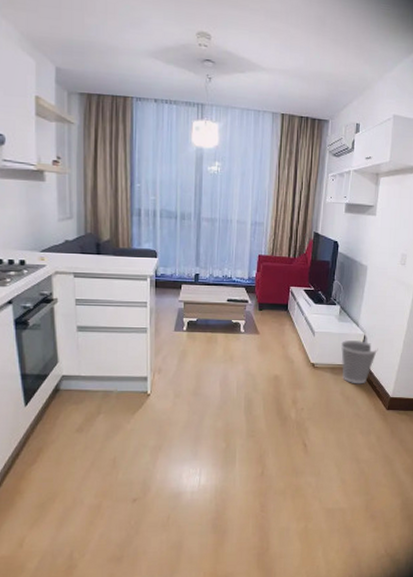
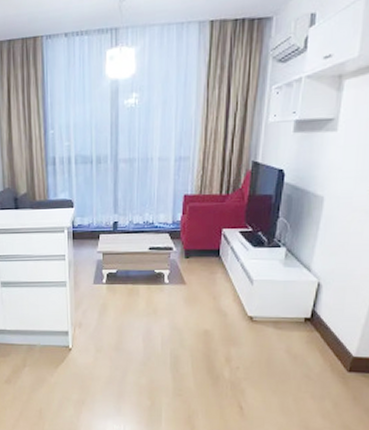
wastebasket: present [340,340,378,384] -> none [286,289,337,341]

